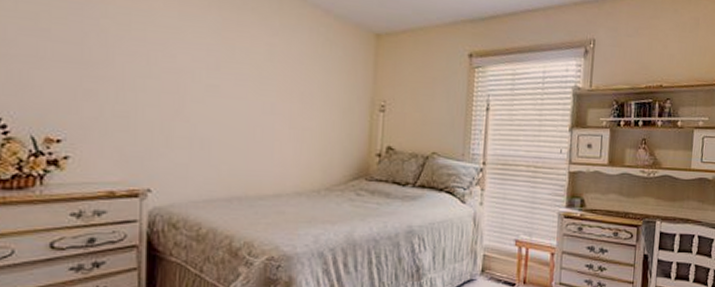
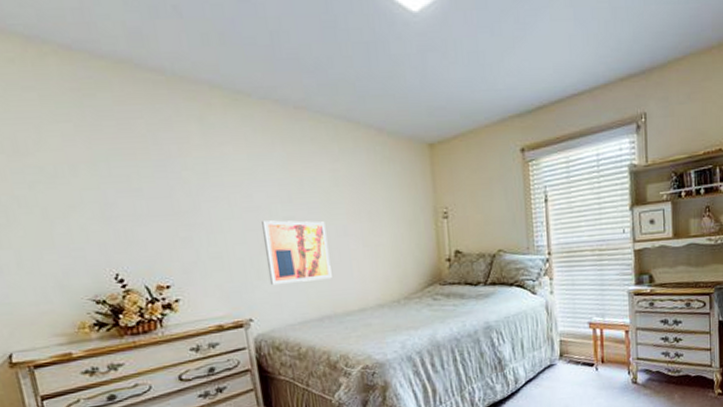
wall art: none [178,85,252,158] -> present [262,220,332,286]

